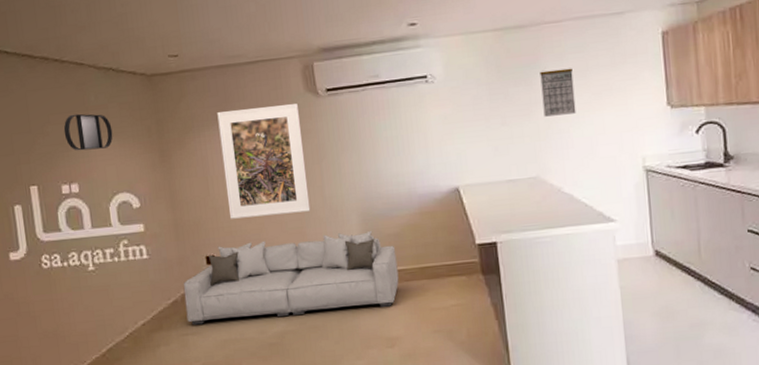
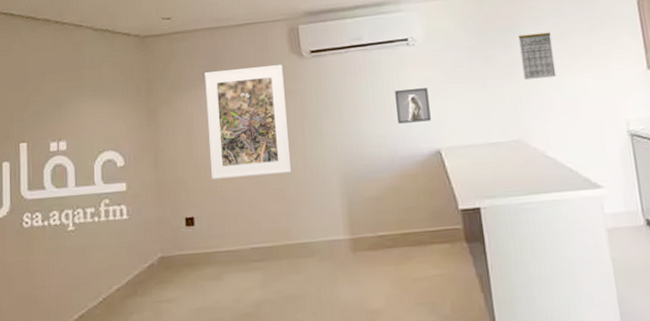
home mirror: present [63,113,113,151] -> none [57,73,104,109]
sofa: present [183,230,399,325] -> none [161,193,380,291]
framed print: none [413,126,450,162] -> present [395,88,431,124]

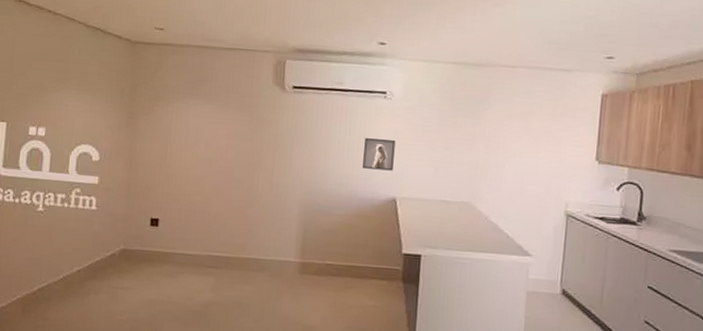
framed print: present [204,65,292,179] -> none [181,88,264,195]
calendar: present [518,32,557,80] -> none [485,108,517,152]

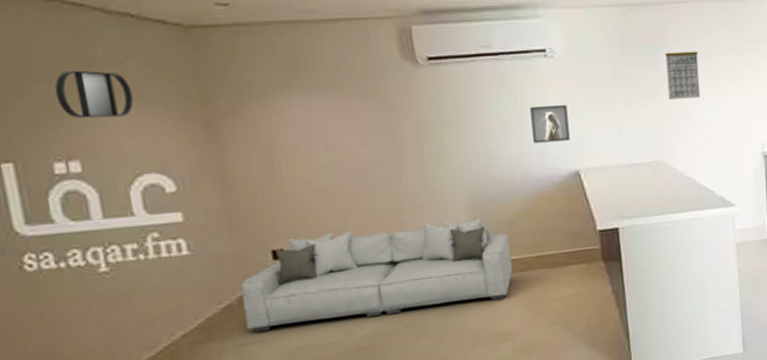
home mirror: none [42,63,89,101] -> present [54,70,134,119]
sofa: none [120,211,328,296] -> present [240,217,513,333]
calendar: none [485,108,517,152] -> present [665,51,701,100]

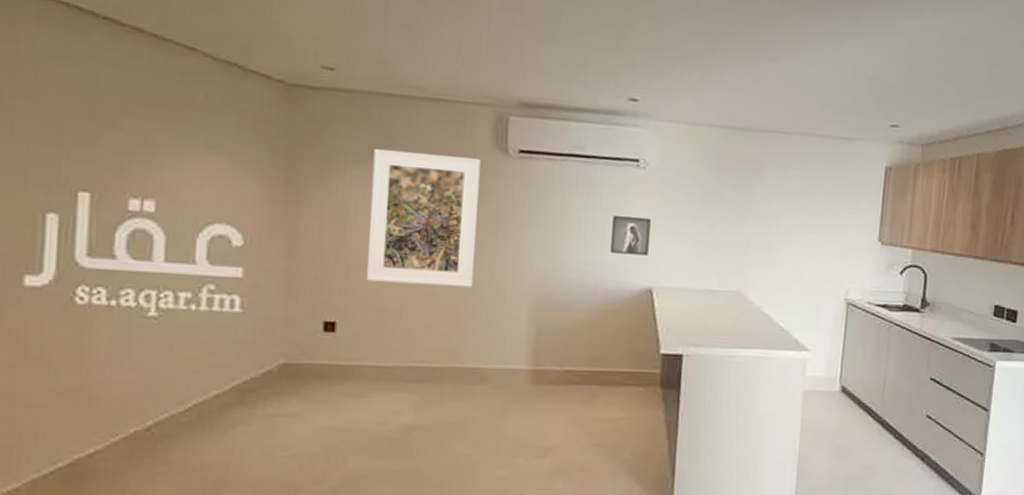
home mirror: present [54,70,134,119] -> none [147,110,222,163]
sofa: present [240,217,513,333] -> none [281,311,568,411]
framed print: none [285,72,408,206] -> present [366,149,481,287]
calendar: present [665,51,701,100] -> none [756,181,794,232]

